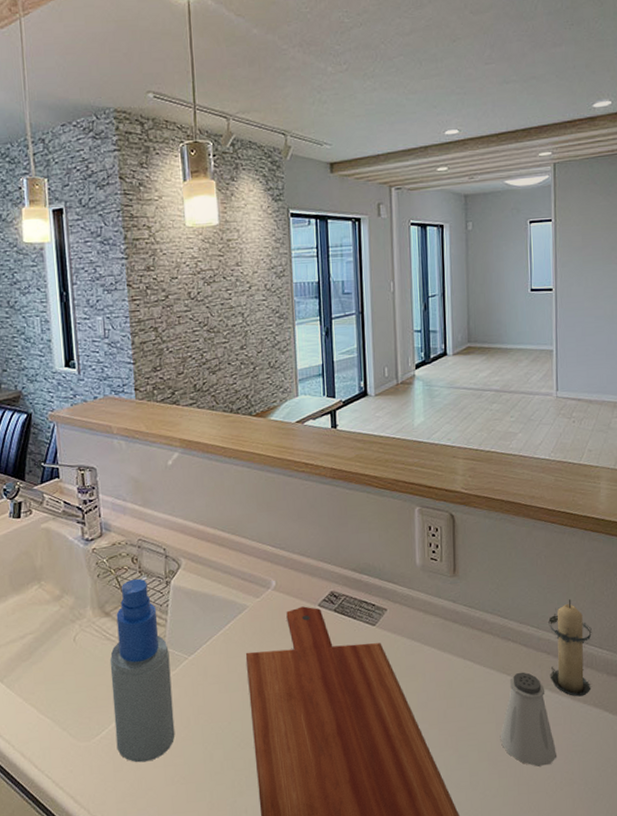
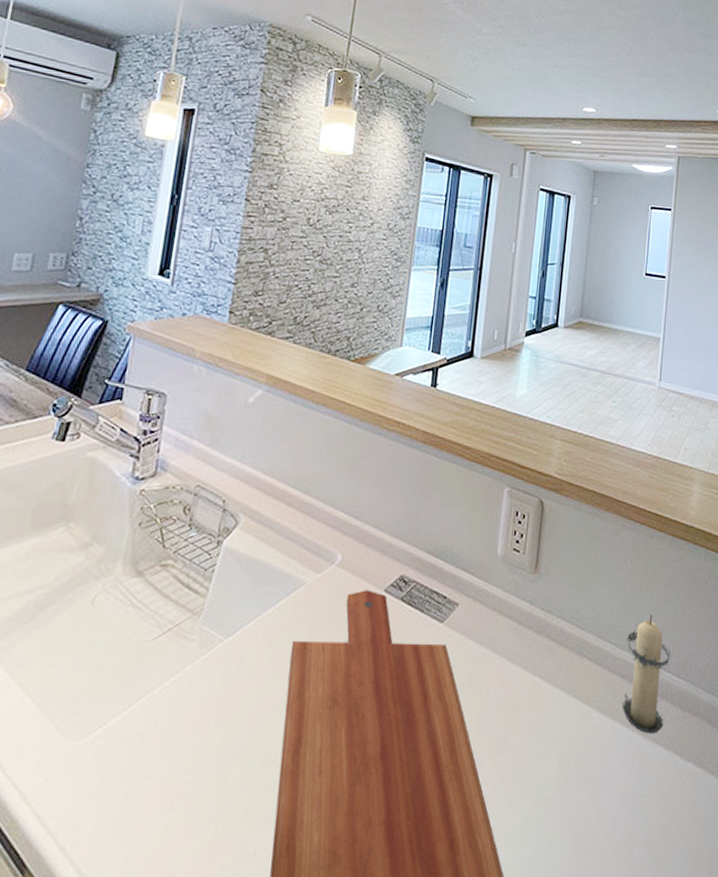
spray bottle: present [109,578,175,763] -> none [112,533,204,776]
saltshaker: present [501,672,556,767] -> none [561,697,620,820]

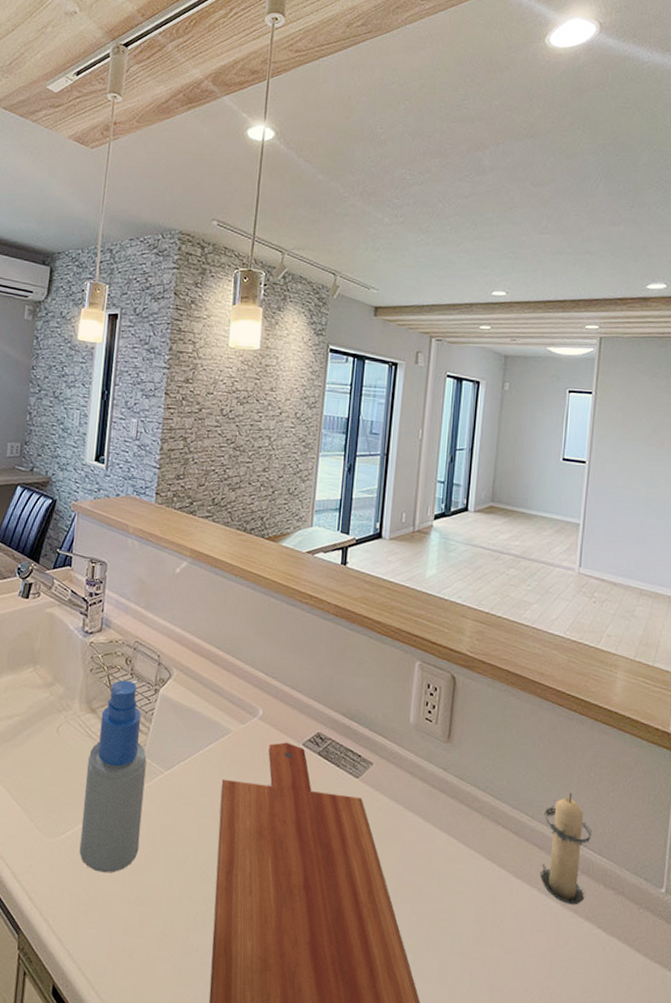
spray bottle: none [112,533,204,776] -> present [79,680,147,873]

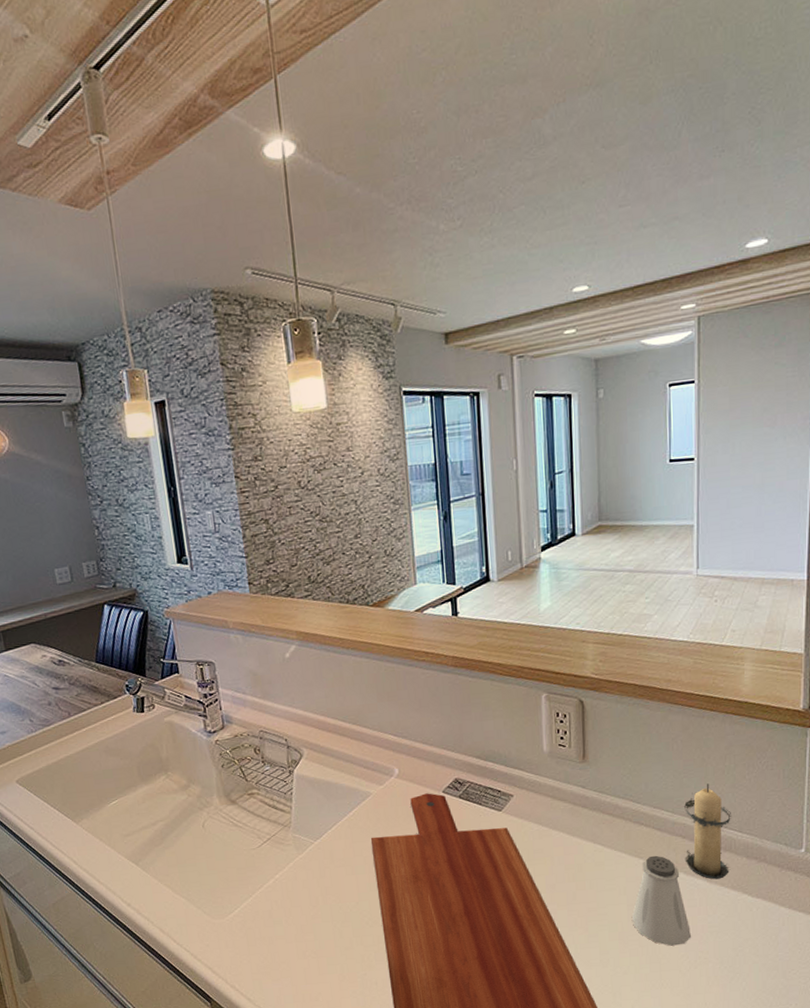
spray bottle: present [79,680,147,873] -> none [238,768,305,938]
saltshaker: none [478,862,538,976] -> present [632,855,691,946]

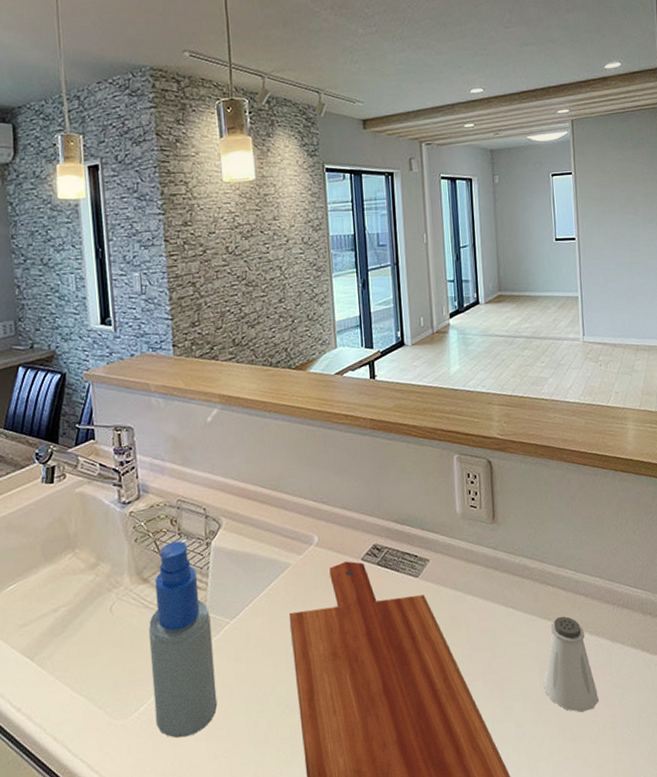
spray bottle: none [238,768,305,938] -> present [148,541,218,738]
candle: present [684,783,732,880] -> none [585,540,629,638]

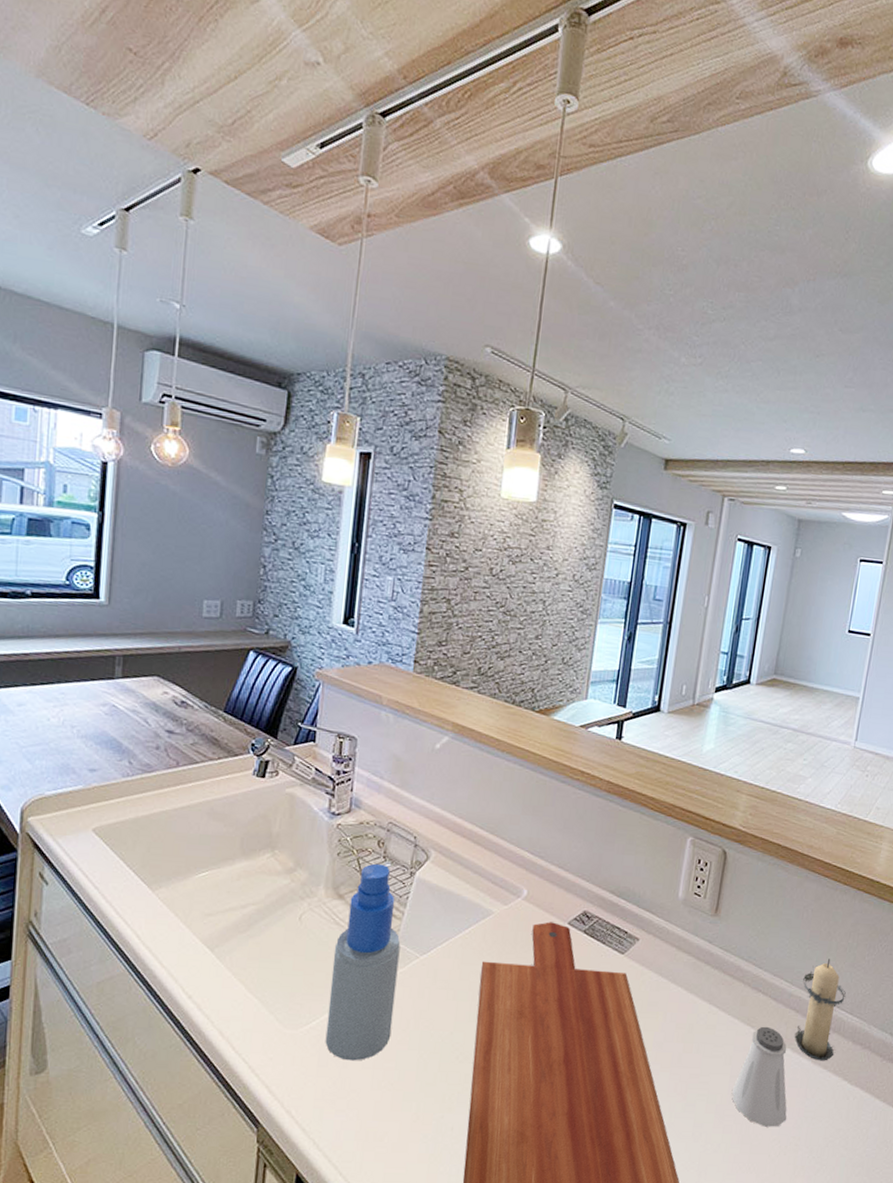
candle: none [585,540,629,638] -> present [794,959,847,1061]

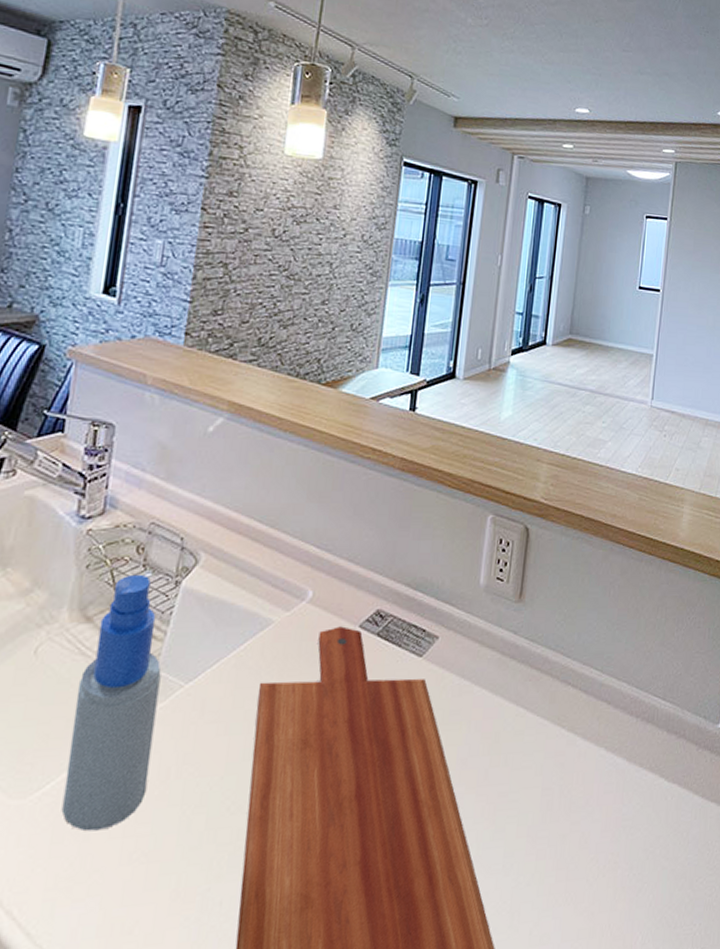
saltshaker: present [732,1026,787,1127] -> none [544,724,604,846]
candle: present [794,959,847,1061] -> none [607,639,658,758]

